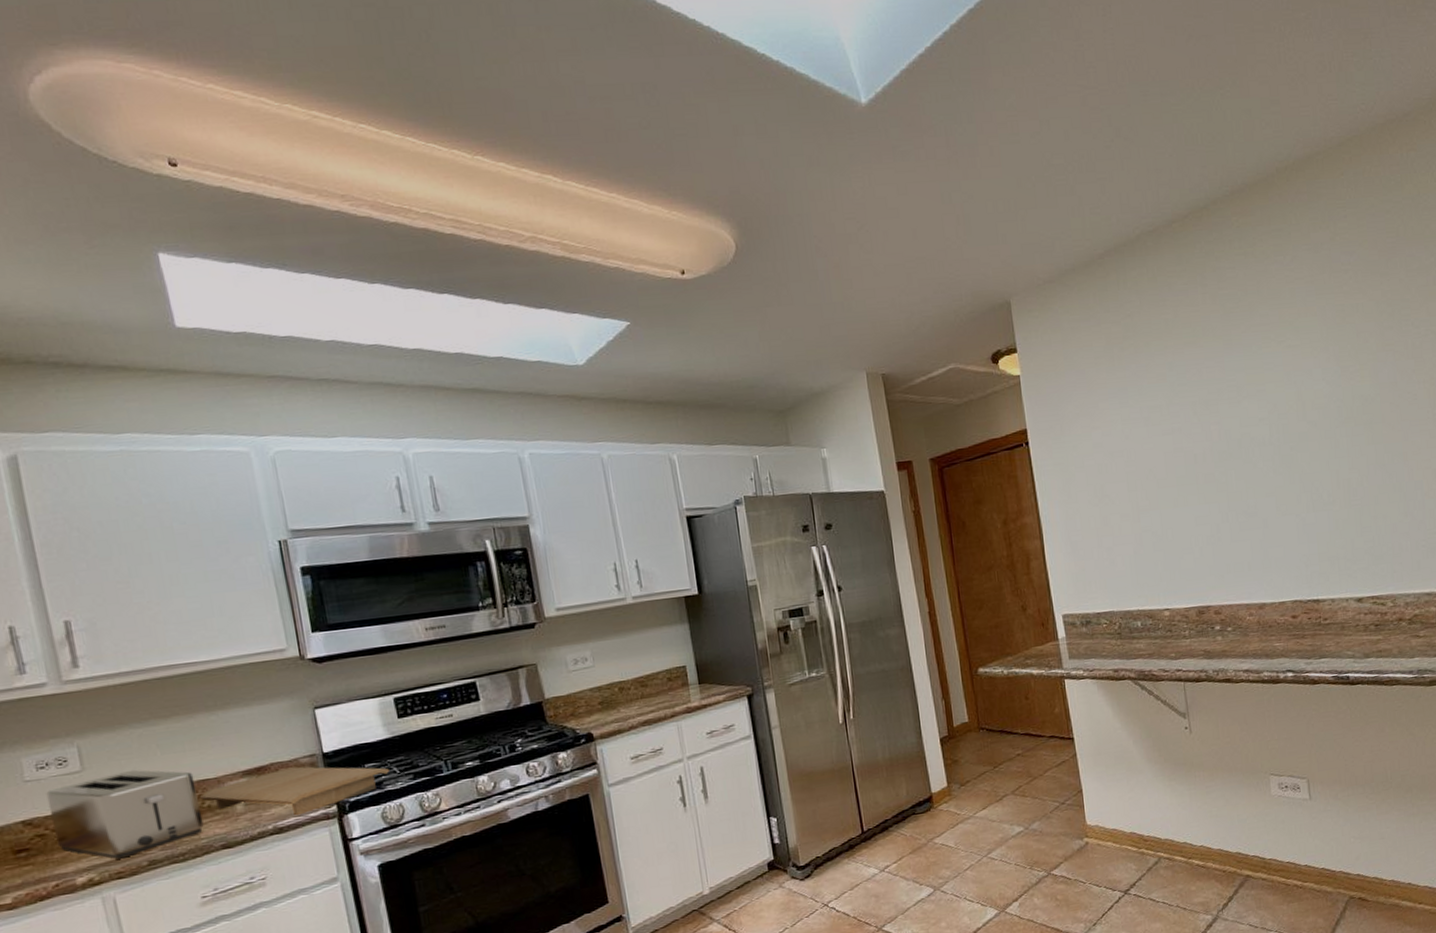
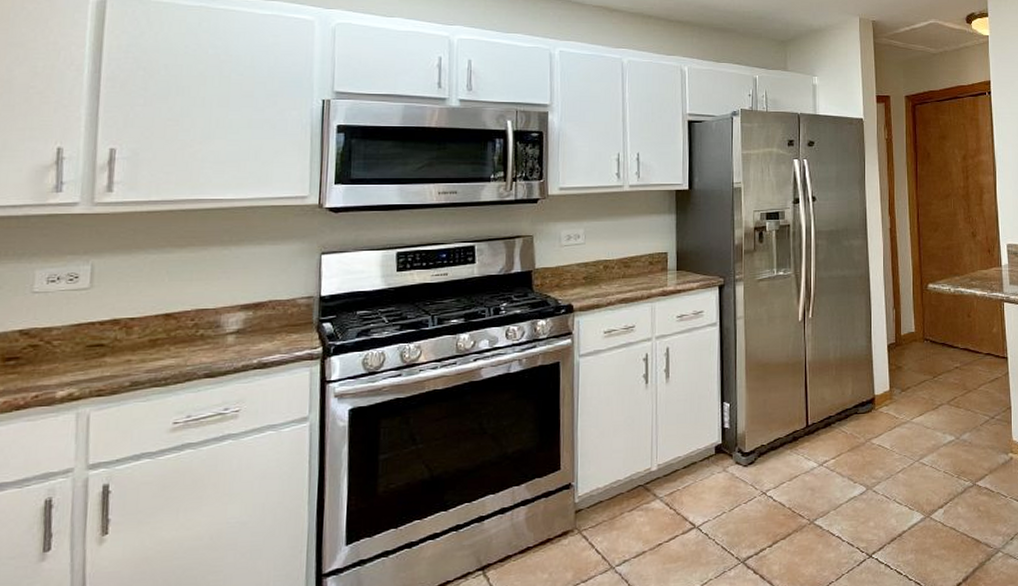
toaster: present [46,769,204,860] -> none [47,292,194,377]
cutting board: present [200,766,389,816] -> none [196,306,378,353]

